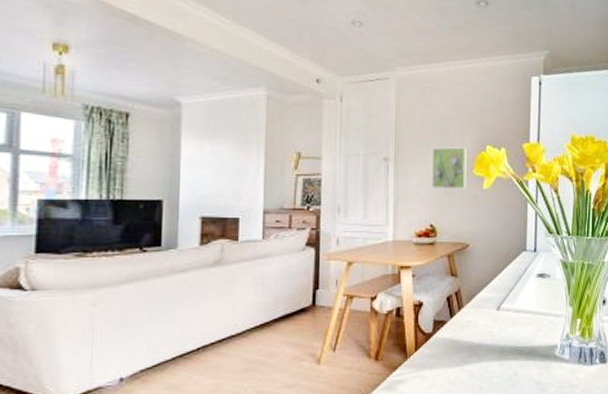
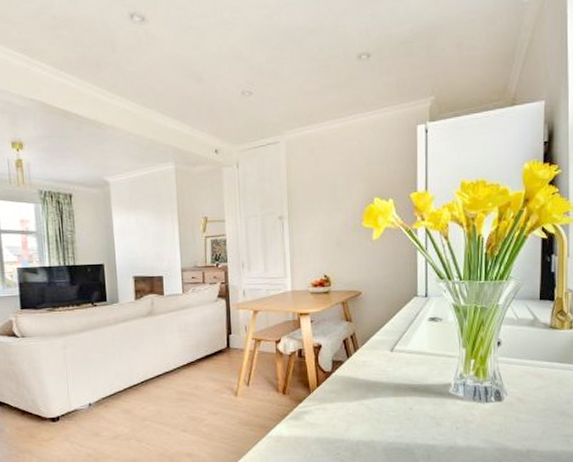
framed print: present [432,147,467,189] -> none [323,201,356,242]

